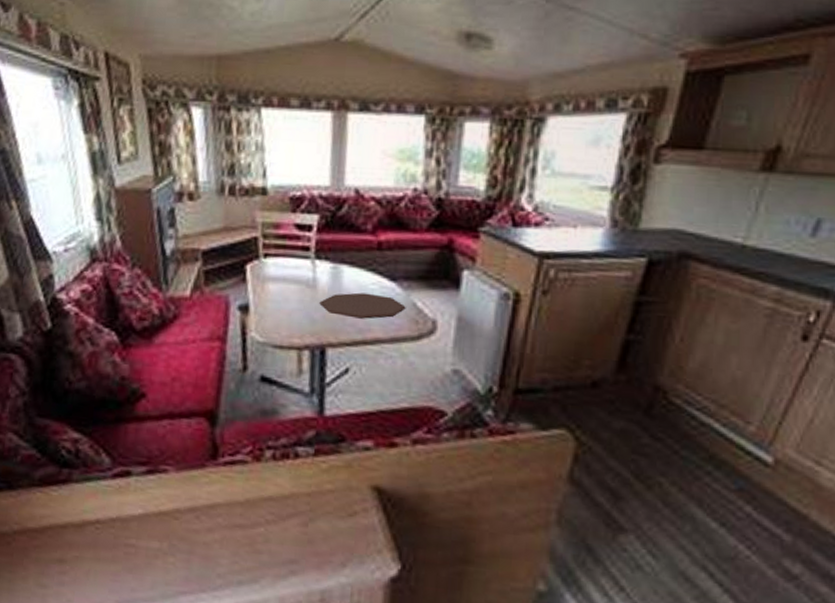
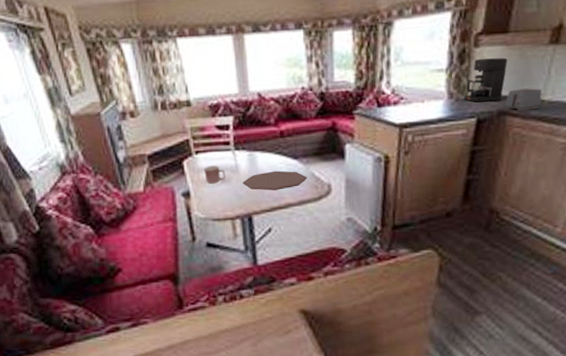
mug: none [271,275,299,301] -> present [204,165,226,185]
coffee maker: none [631,179,700,239] -> present [463,58,508,103]
toaster: none [689,226,744,258] -> present [505,88,542,112]

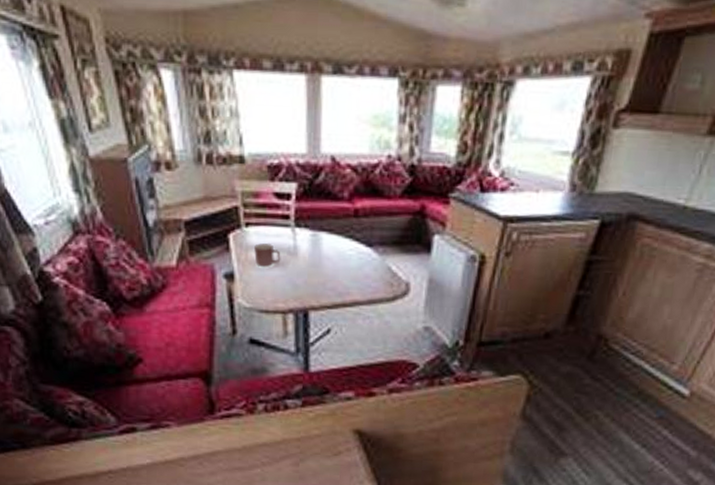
placemat: present [242,170,307,191] -> none [301,258,382,283]
coffee maker: present [463,58,508,103] -> none [588,144,652,202]
toaster: present [505,88,542,112] -> none [637,188,687,219]

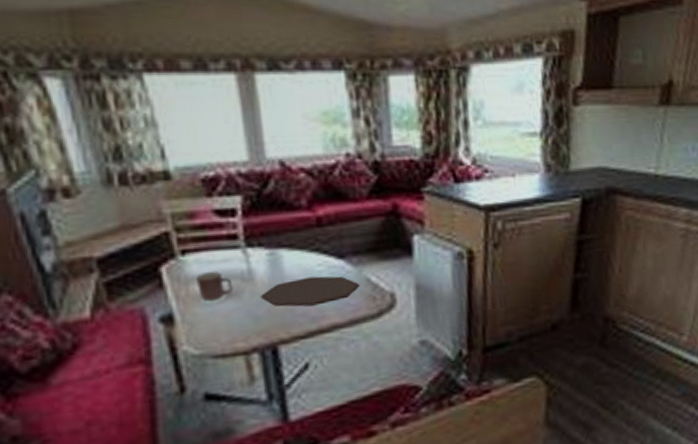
placemat: none [301,258,382,283] -> present [260,276,360,307]

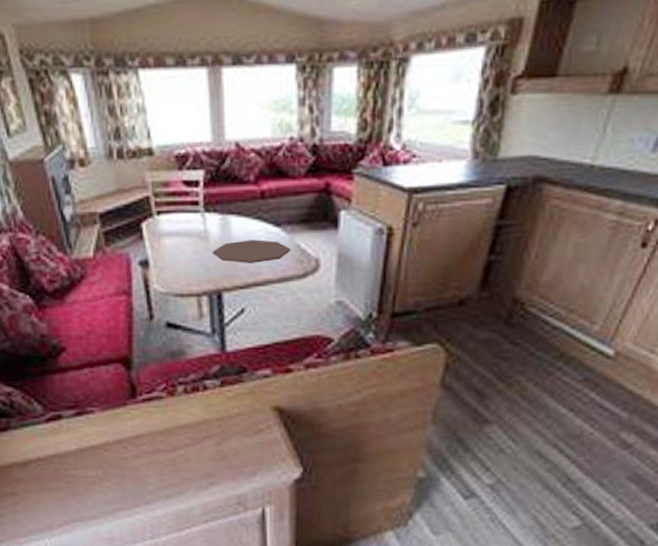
mug: present [196,271,234,303] -> none [167,230,193,254]

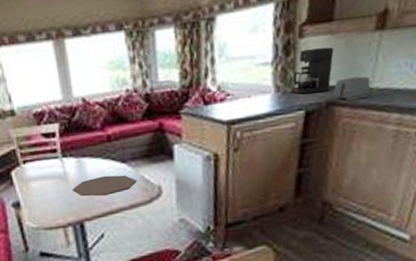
coffee maker: none [491,109,553,165] -> present [290,47,334,95]
toaster: none [543,149,592,179] -> present [333,76,370,102]

